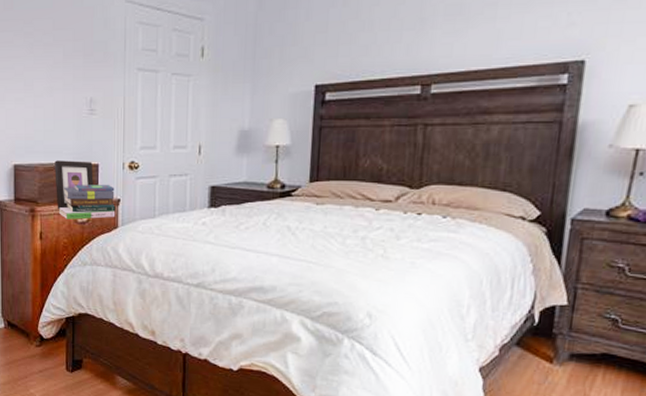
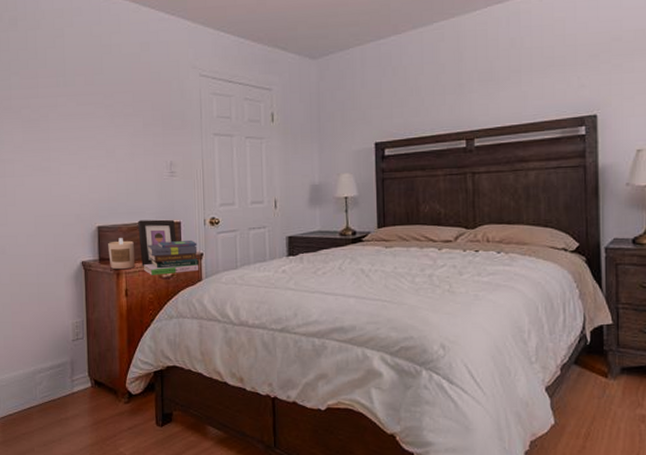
candle: none [24,178,50,212] -> present [108,238,135,270]

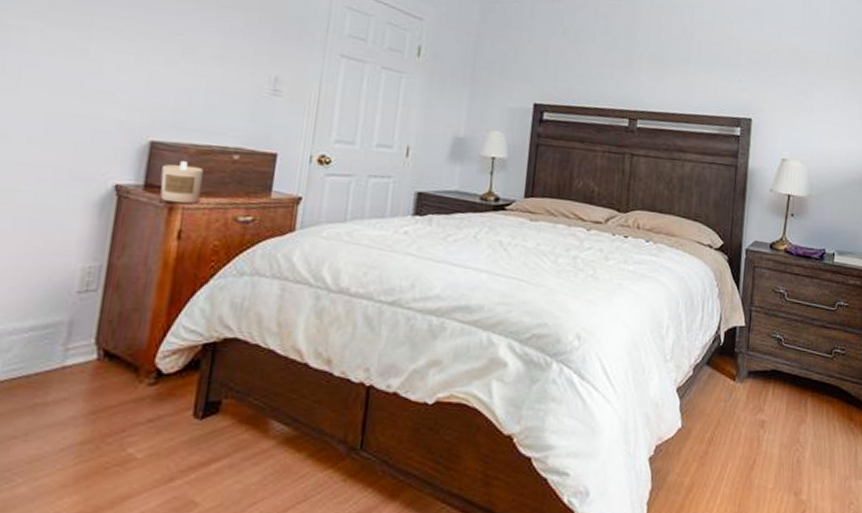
picture frame: present [138,219,177,267] -> none [209,142,269,204]
books: present [143,239,199,275] -> none [211,174,296,219]

